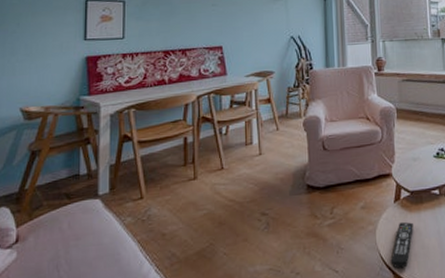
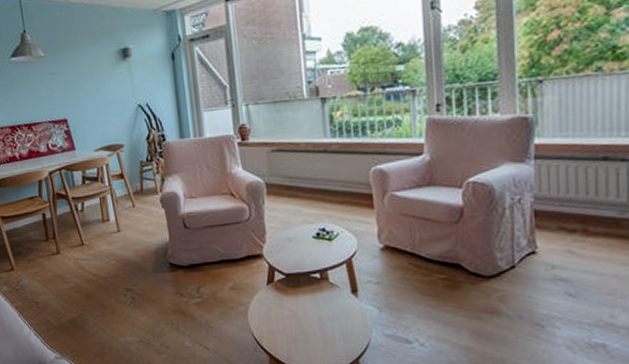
remote control: present [390,221,413,269] -> none [265,305,290,351]

